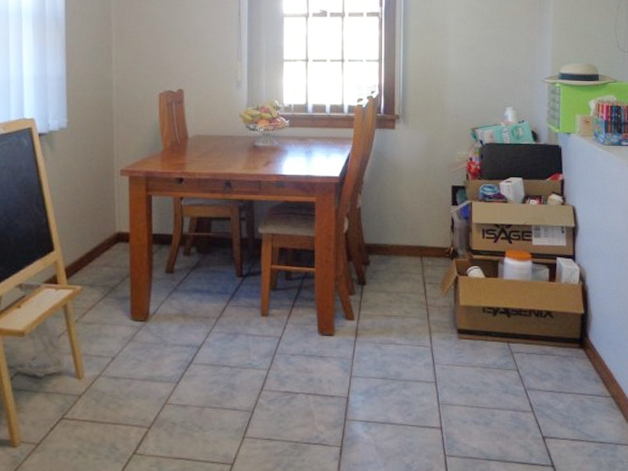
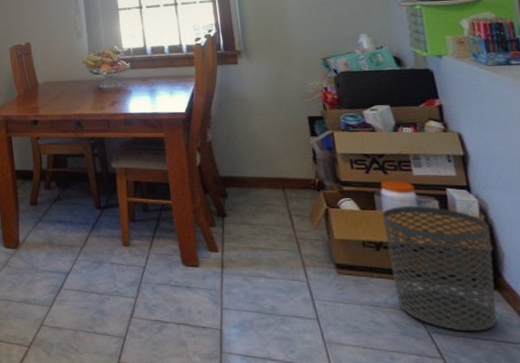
waste bin: none [503,274,585,387] -> present [382,206,497,332]

